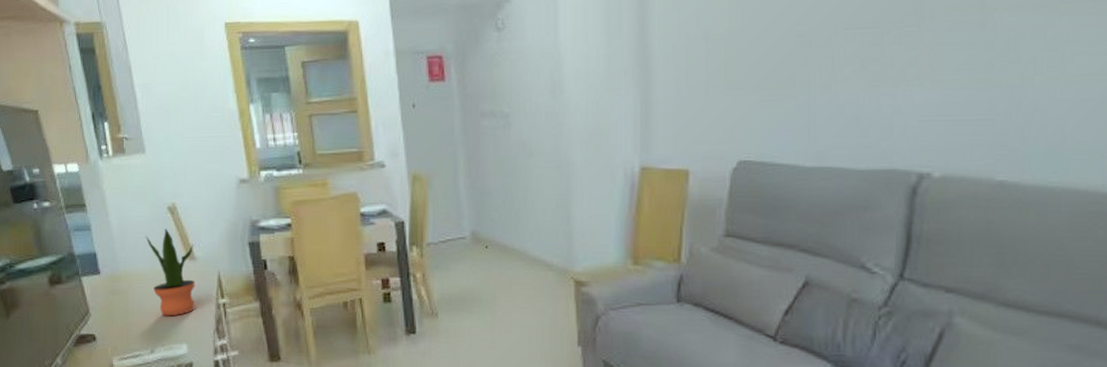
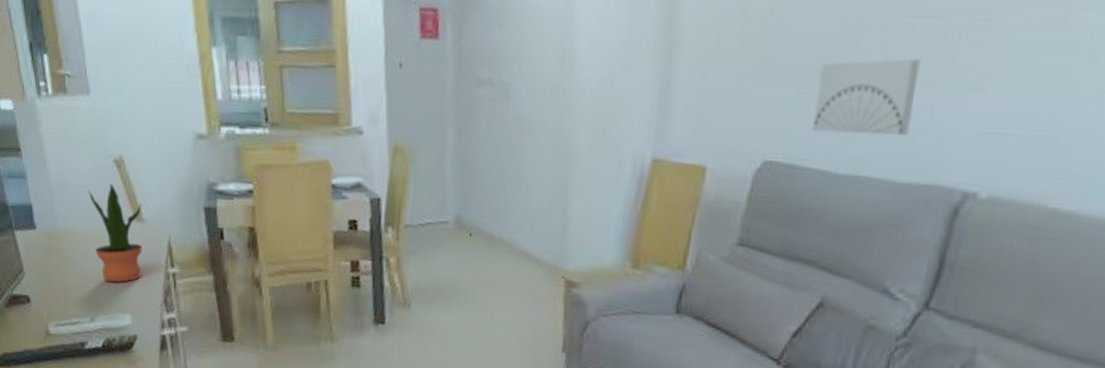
wall art: none [777,64,864,132] -> present [812,59,921,136]

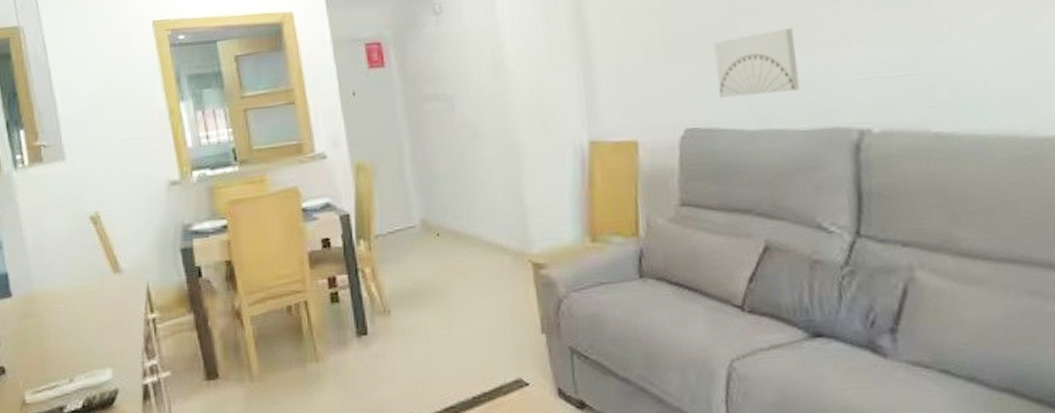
potted plant: present [88,184,143,283] -> none [65,241,121,339]

